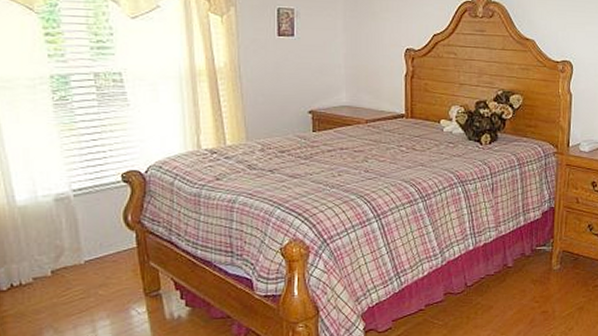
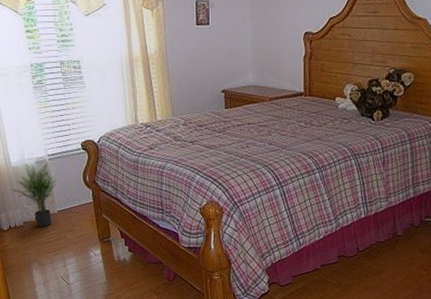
potted plant: none [11,199,86,284] -> present [9,162,58,228]

